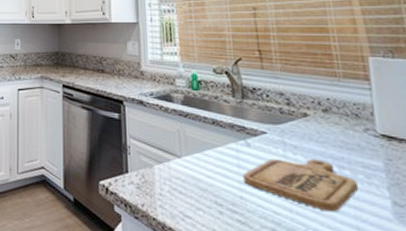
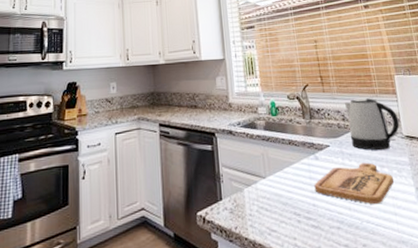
kettle: none [291,80,372,148] -> present [345,97,400,151]

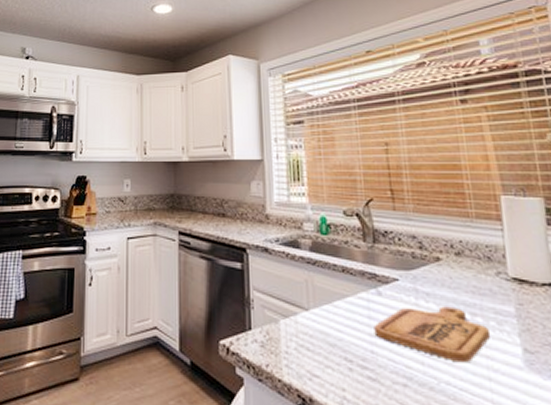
kettle: present [345,97,400,151] -> none [424,221,504,294]

